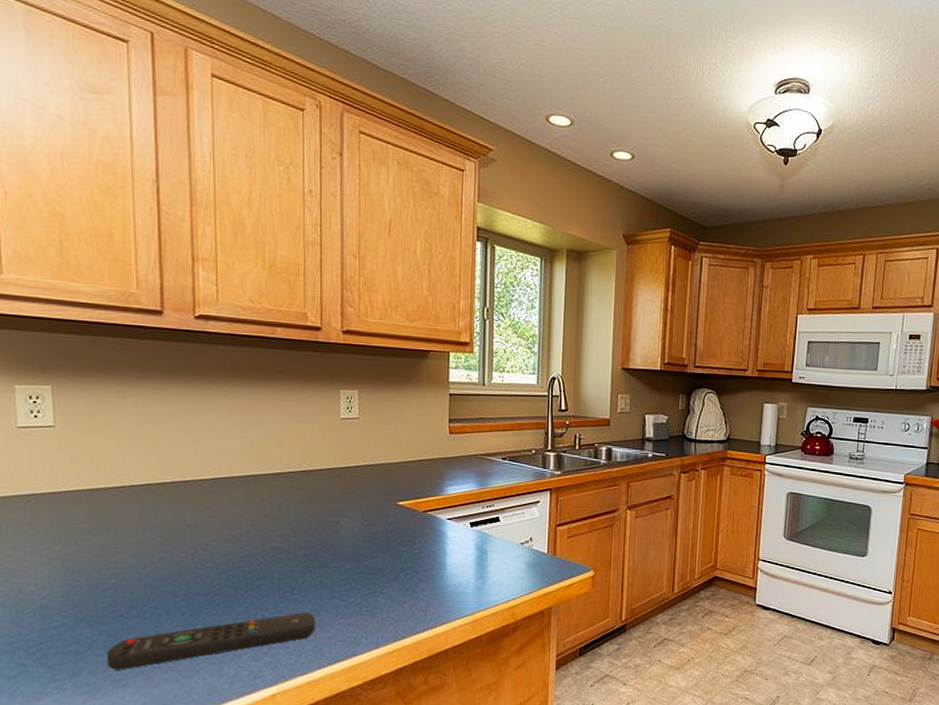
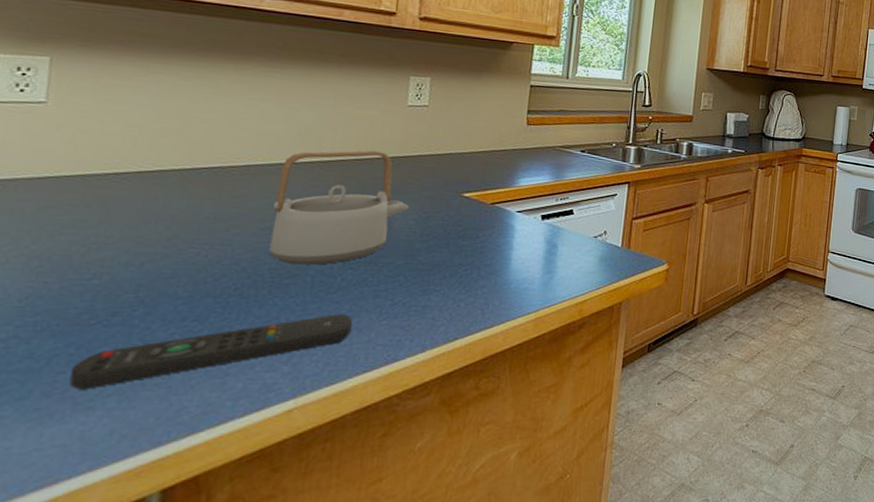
teapot: none [239,462,352,568] -> present [269,150,410,265]

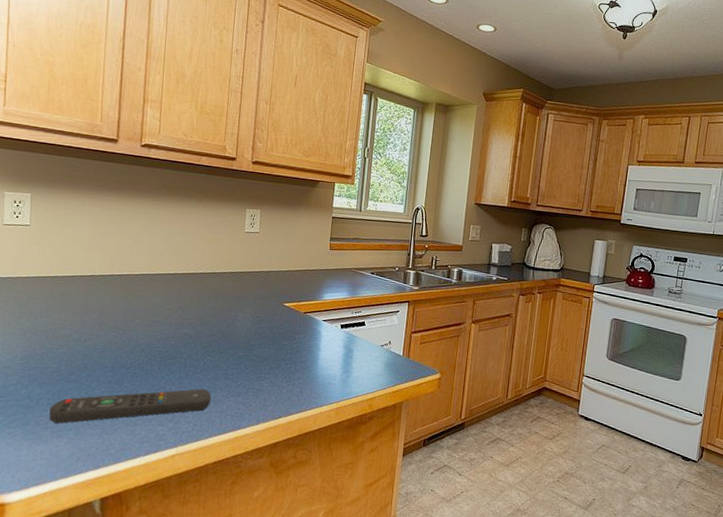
teapot: present [269,150,410,265] -> none [158,265,247,351]

